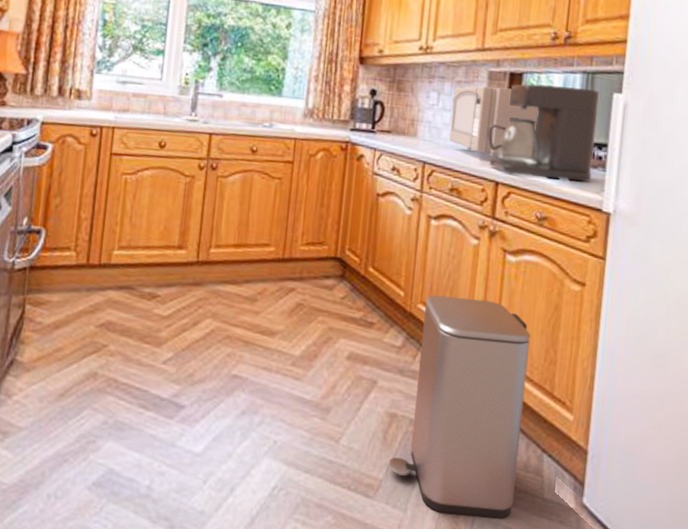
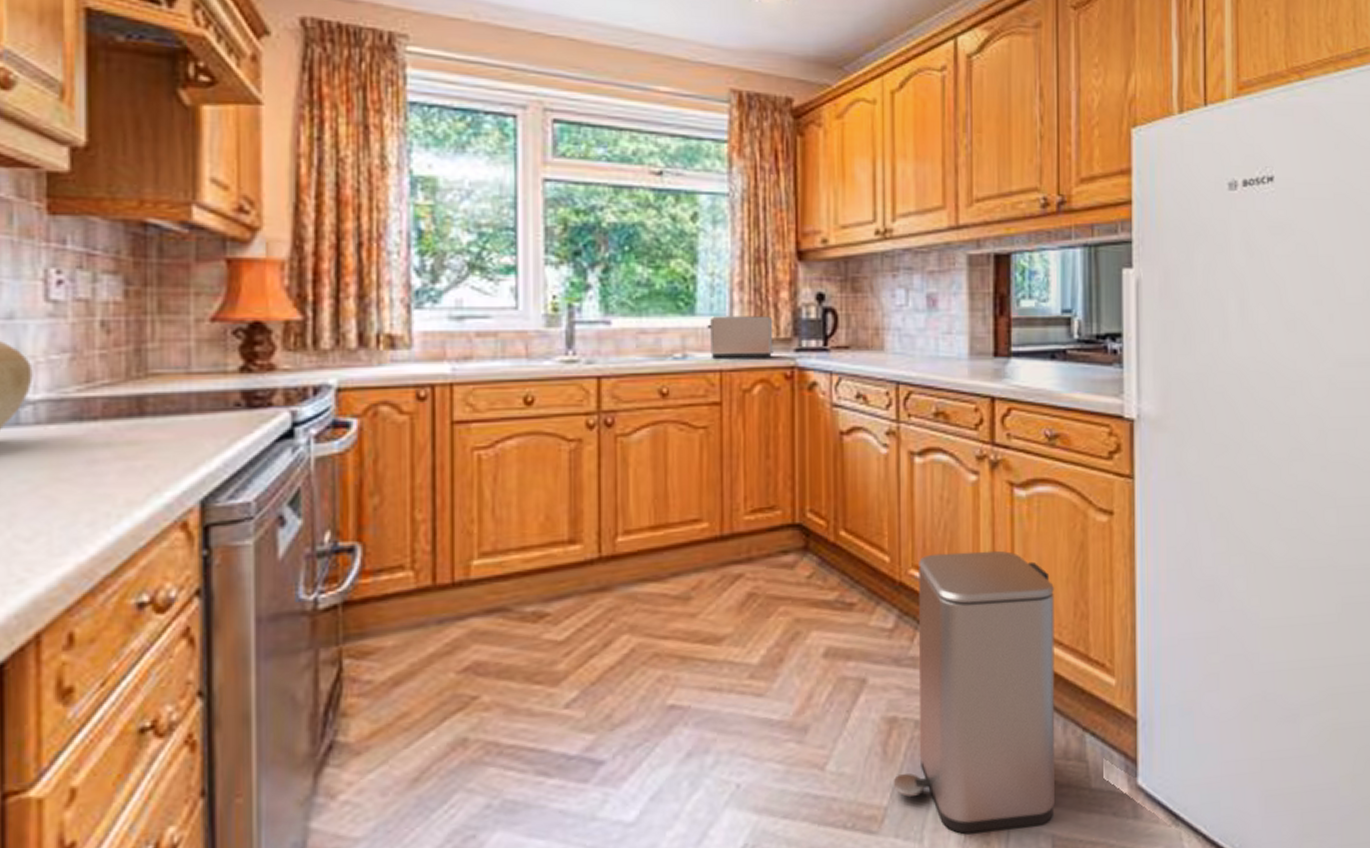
toaster: none [289,99,336,134] -> present [707,316,774,360]
microwave: present [449,86,539,160] -> none [926,274,1035,368]
coffee maker: present [487,83,600,182] -> none [974,266,1108,386]

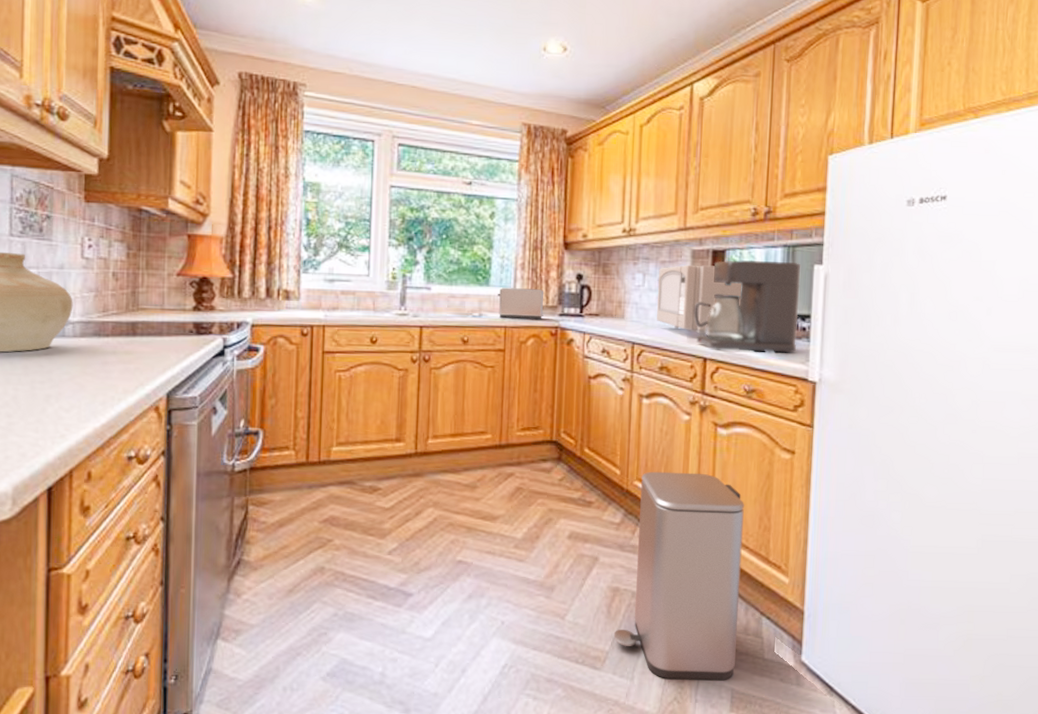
microwave: none [926,274,1035,368] -> present [657,264,742,336]
coffee maker: none [974,266,1108,386] -> present [693,260,801,353]

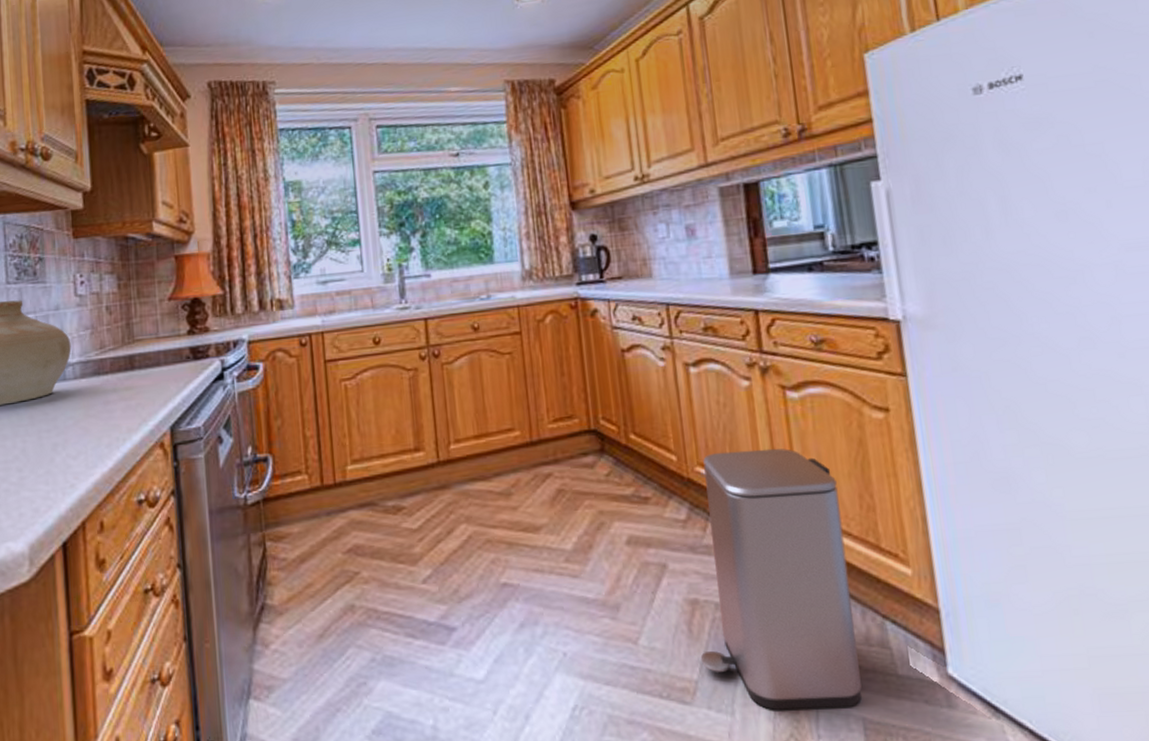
toaster: present [497,287,544,320] -> none [504,258,559,298]
microwave: present [657,264,742,336] -> none [684,201,788,285]
coffee maker: present [693,260,801,353] -> none [732,182,868,299]

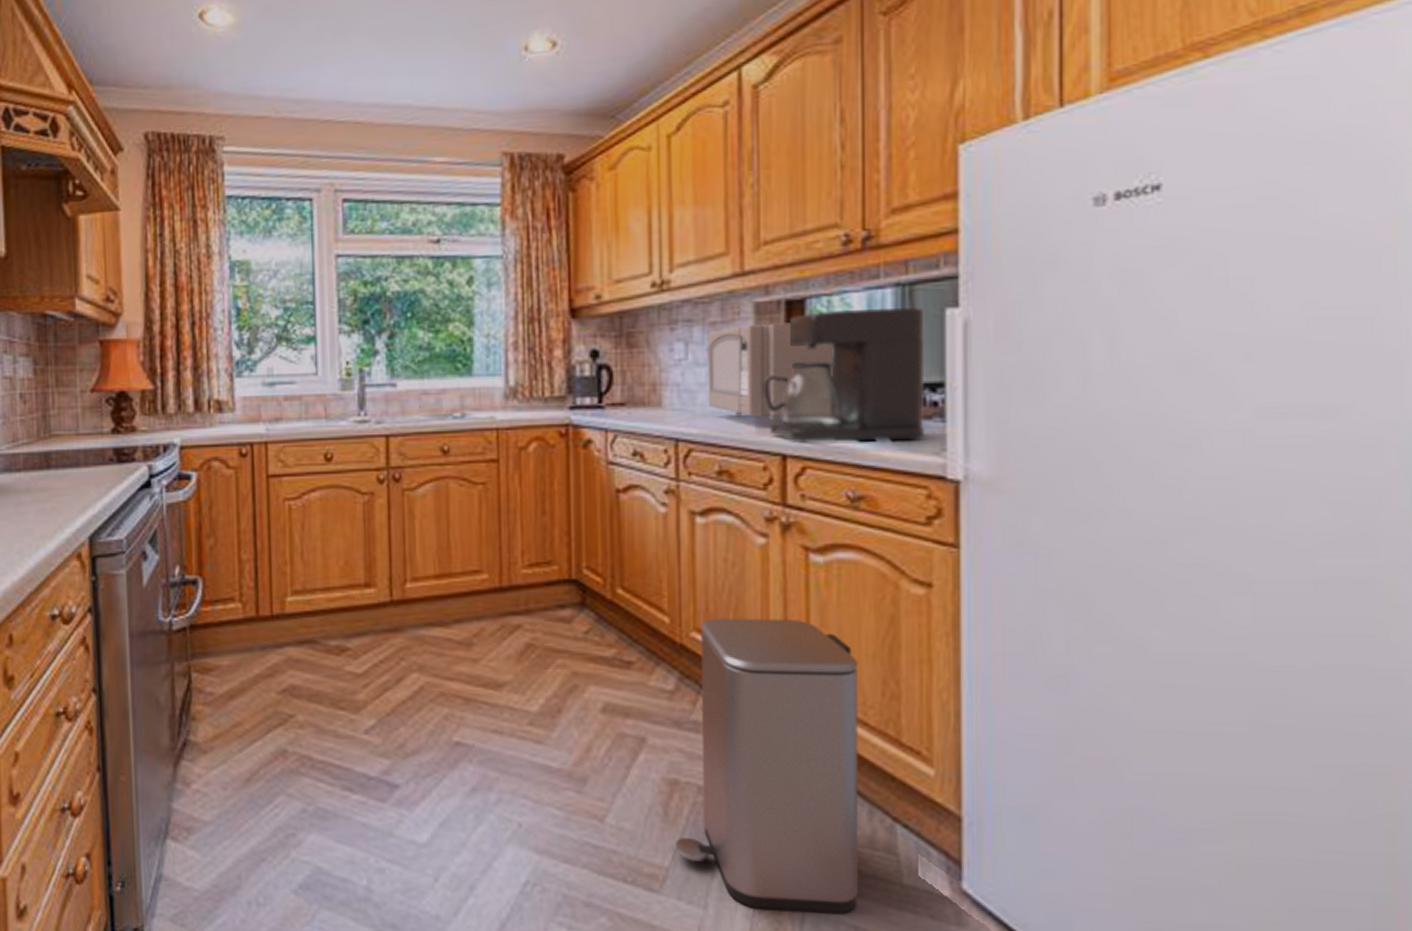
microwave: none [684,201,788,285] -> present [708,322,834,424]
coffee maker: none [732,182,868,299] -> present [763,308,926,443]

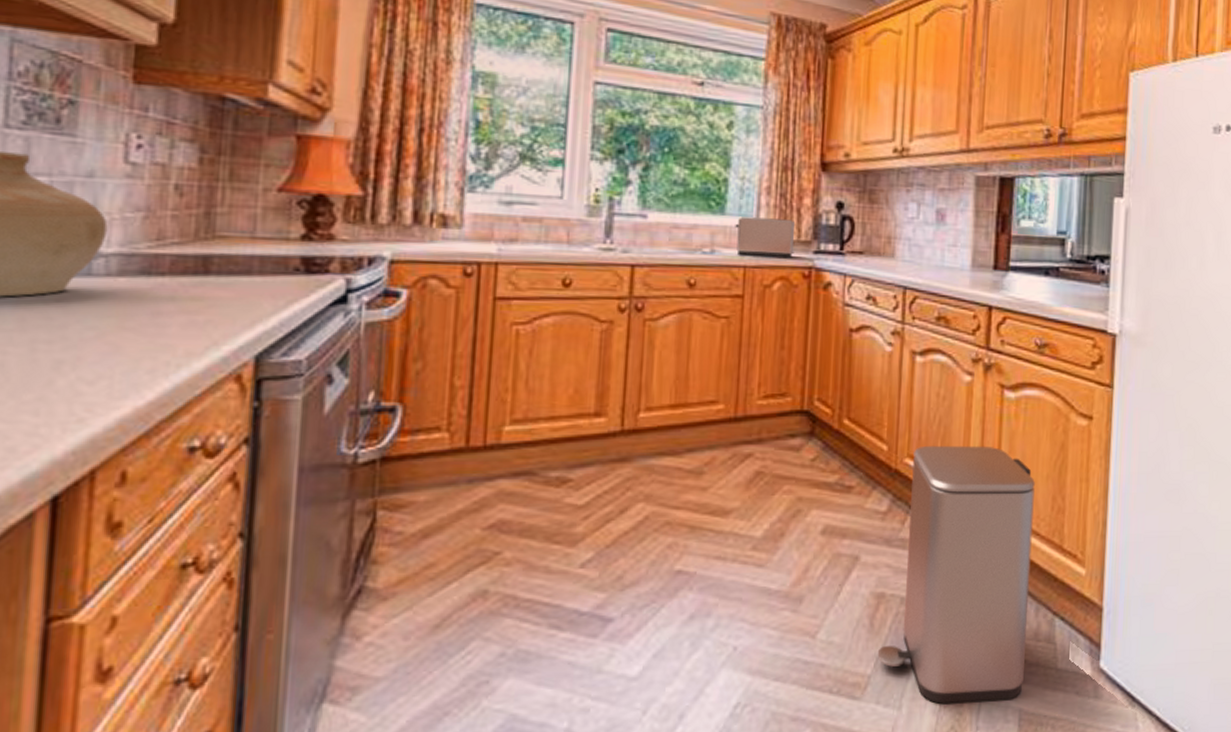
toaster: none [484,375,548,418] -> present [735,216,795,259]
microwave: present [708,322,834,424] -> none [933,193,1034,280]
coffee maker: present [763,308,926,443] -> none [977,190,1100,300]

